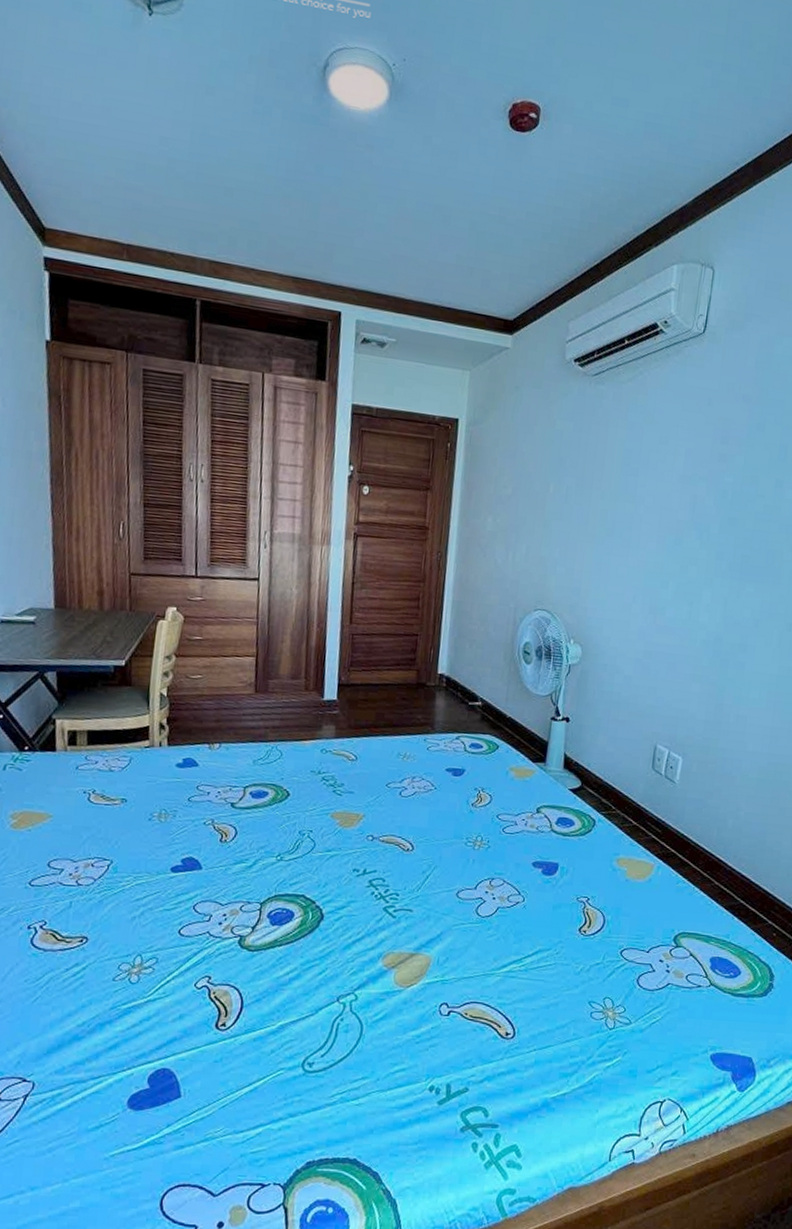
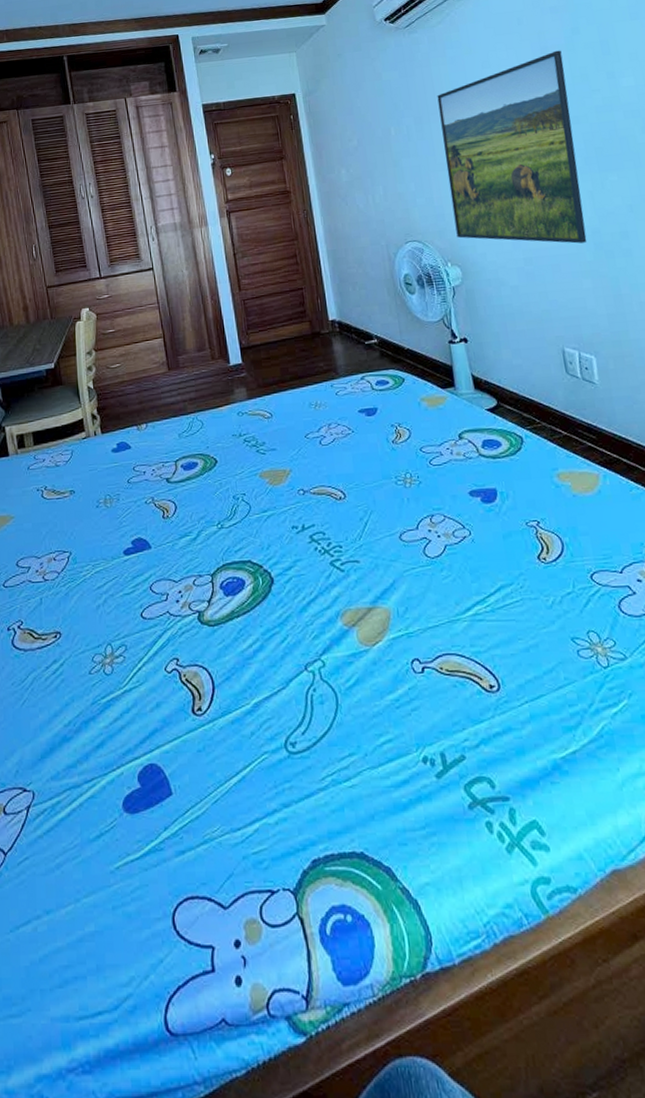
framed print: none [587,443,741,648] -> present [437,50,587,244]

